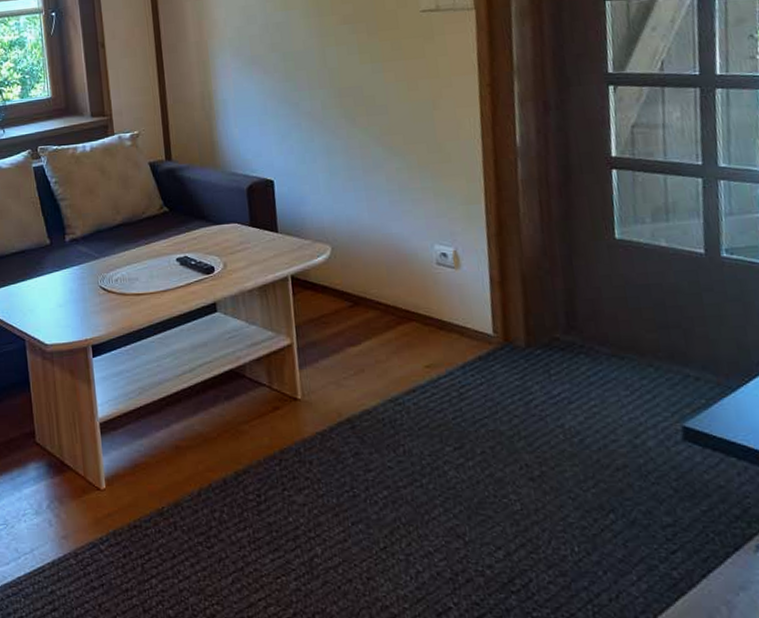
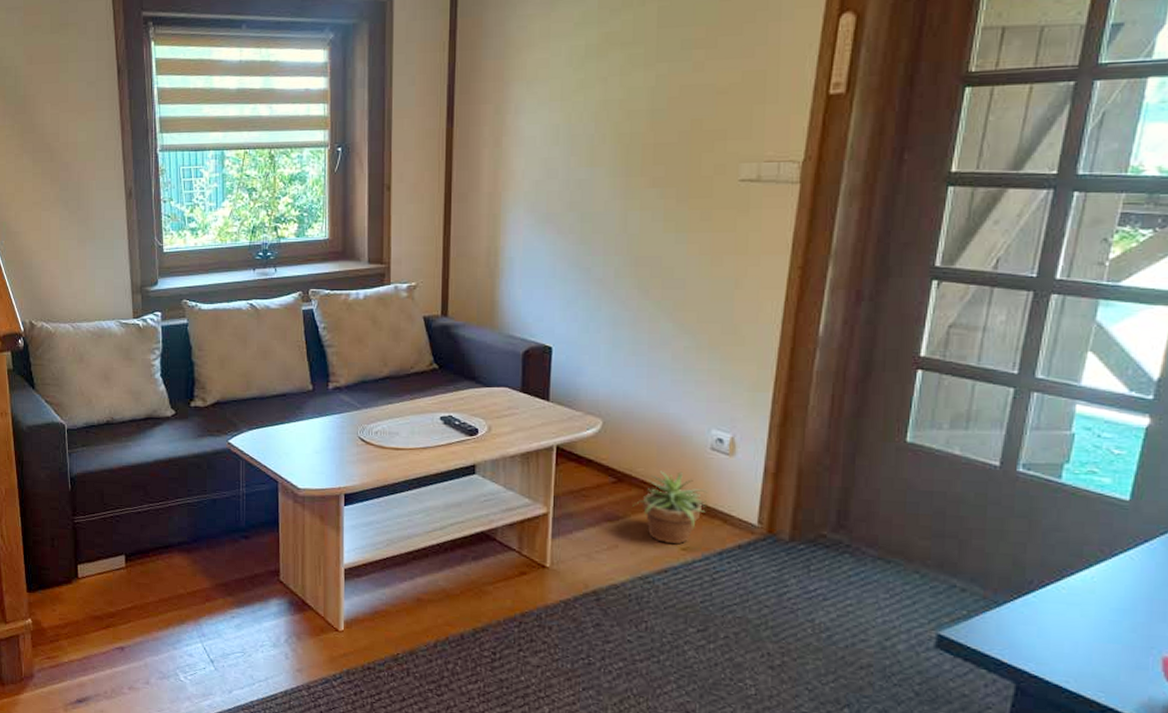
potted plant: none [372,289,442,363] -> present [633,471,708,545]

